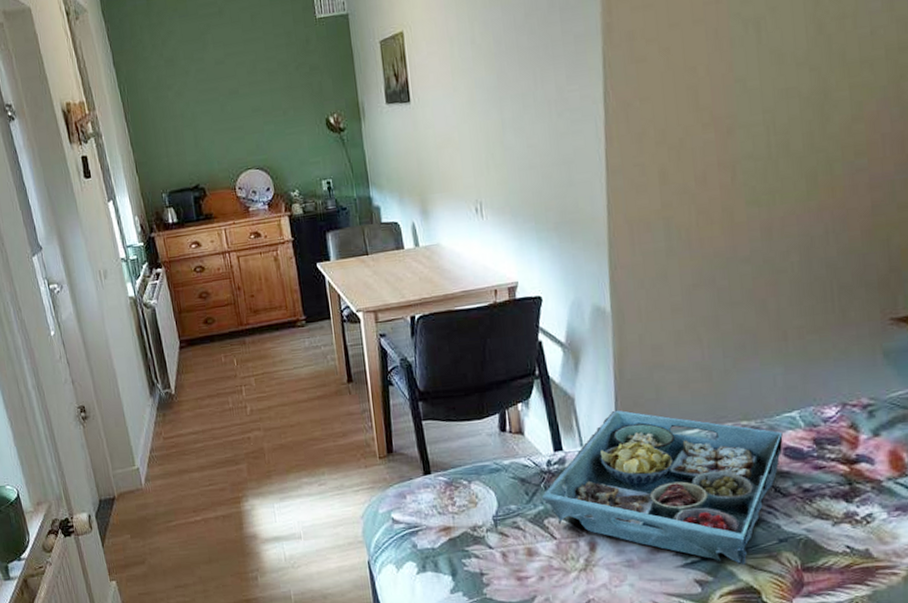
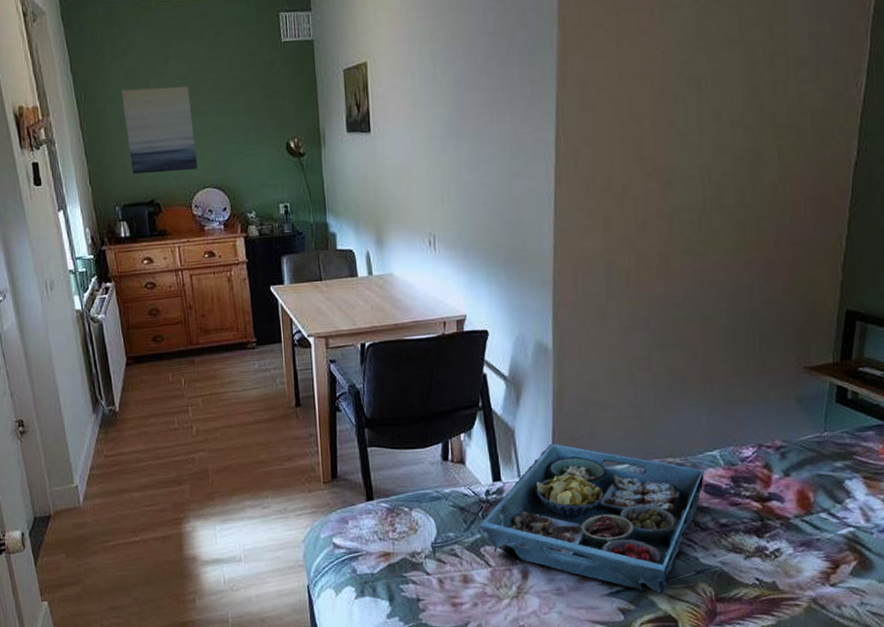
wall art: none [162,70,240,161] -> present [121,86,198,175]

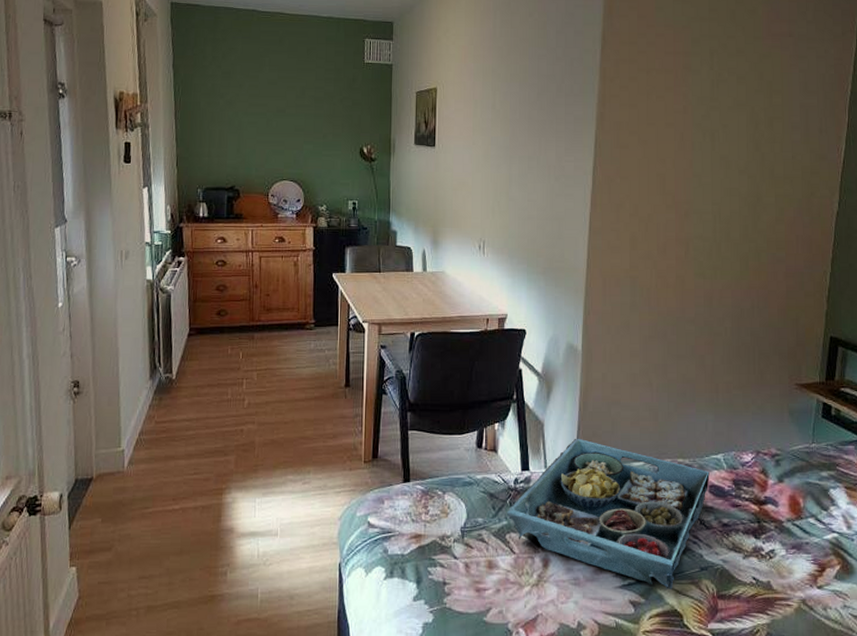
wall art: present [121,86,198,175] -> none [216,87,279,164]

